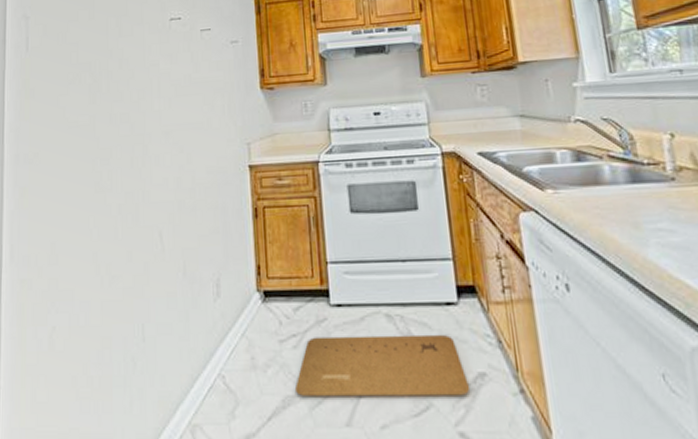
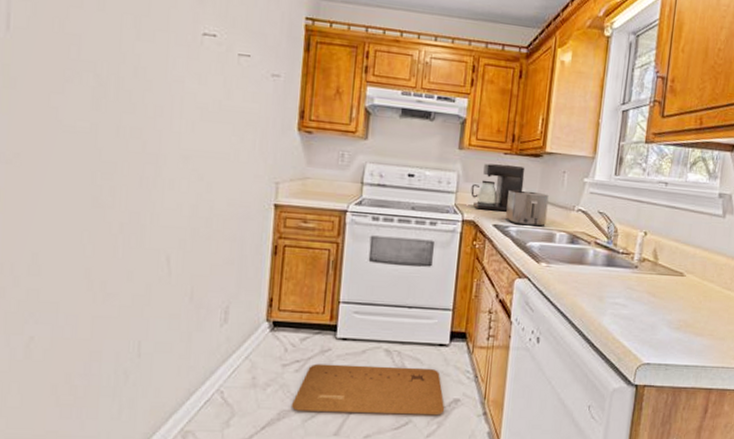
coffee maker: none [443,83,503,138] -> present [470,163,525,212]
toaster: none [486,107,540,149] -> present [506,189,549,227]

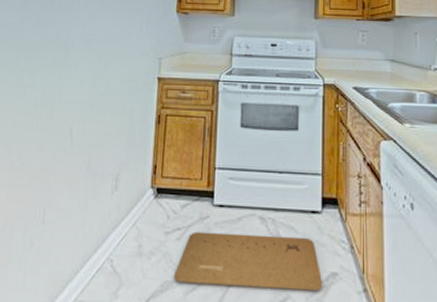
coffee maker: present [470,163,525,212] -> none [329,30,378,74]
toaster: present [506,189,549,227] -> none [364,52,404,88]

